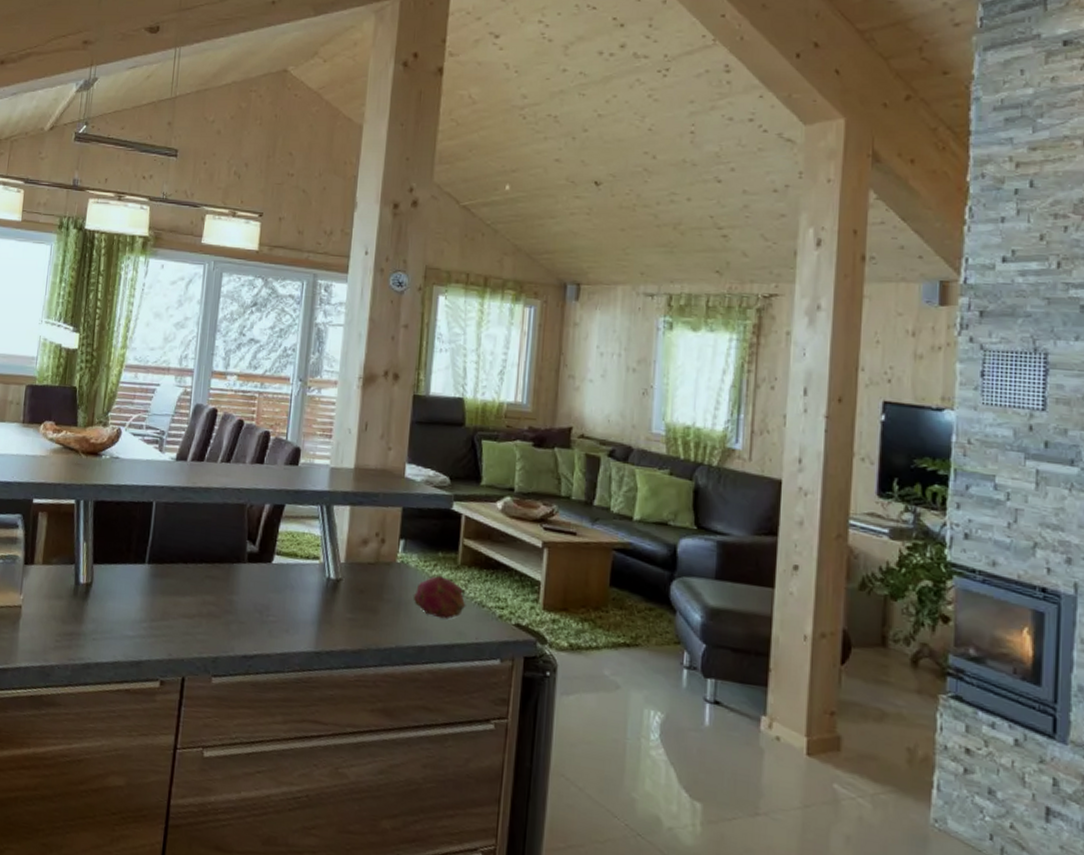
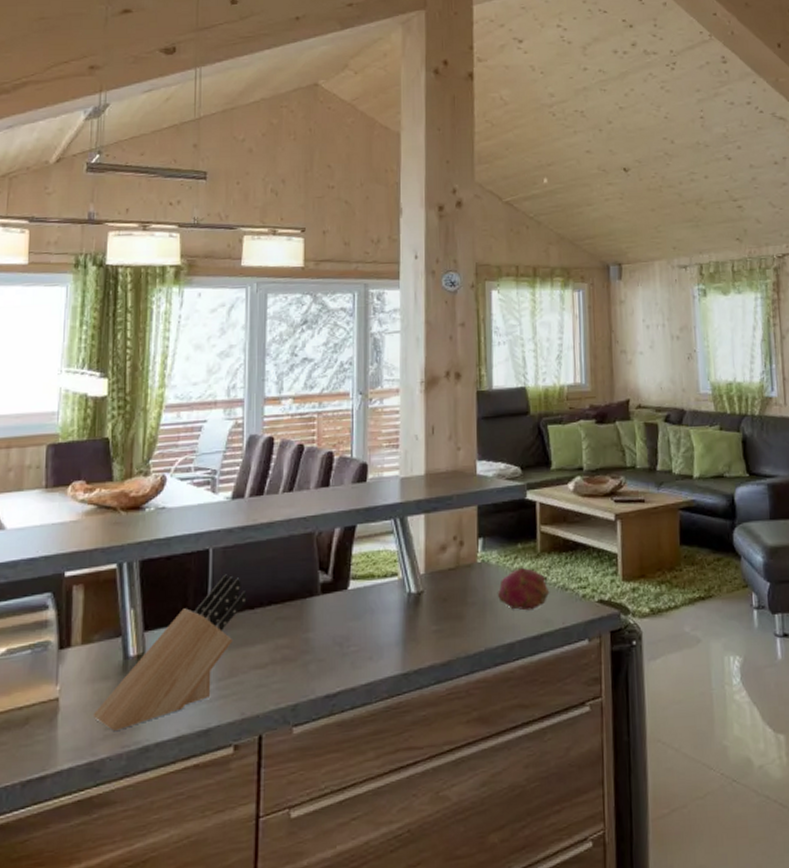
knife block: none [47,527,182,645] -> present [93,574,247,731]

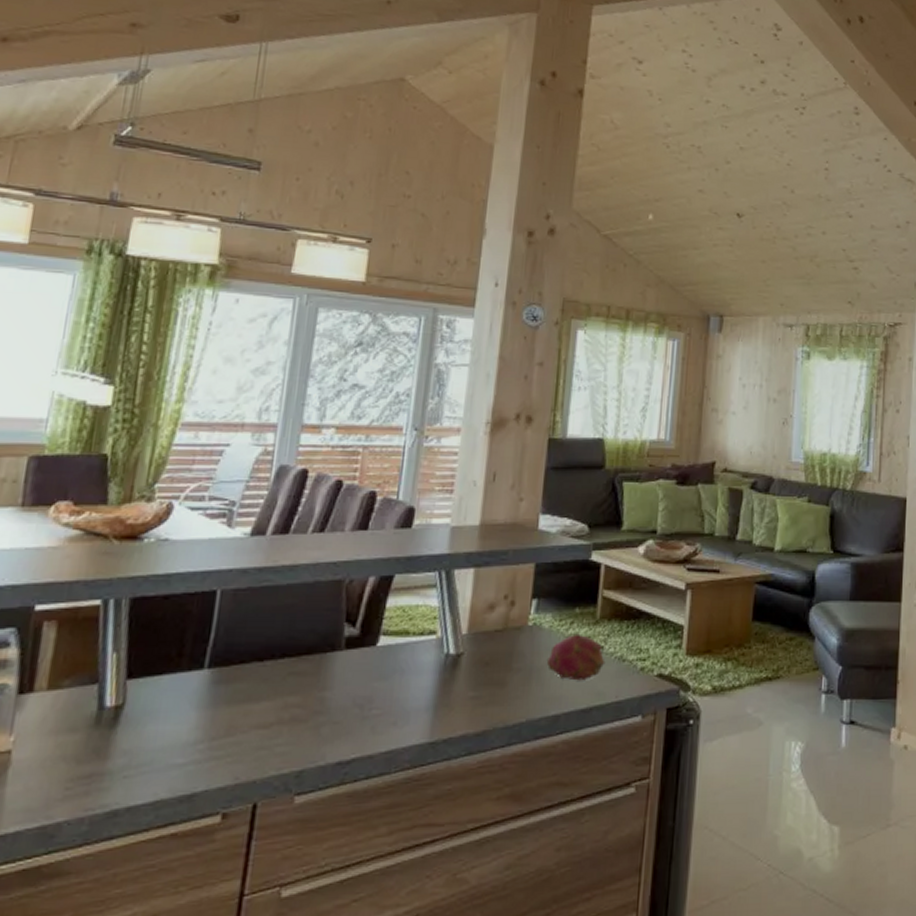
knife block: present [93,574,247,731] -> none [52,620,257,791]

